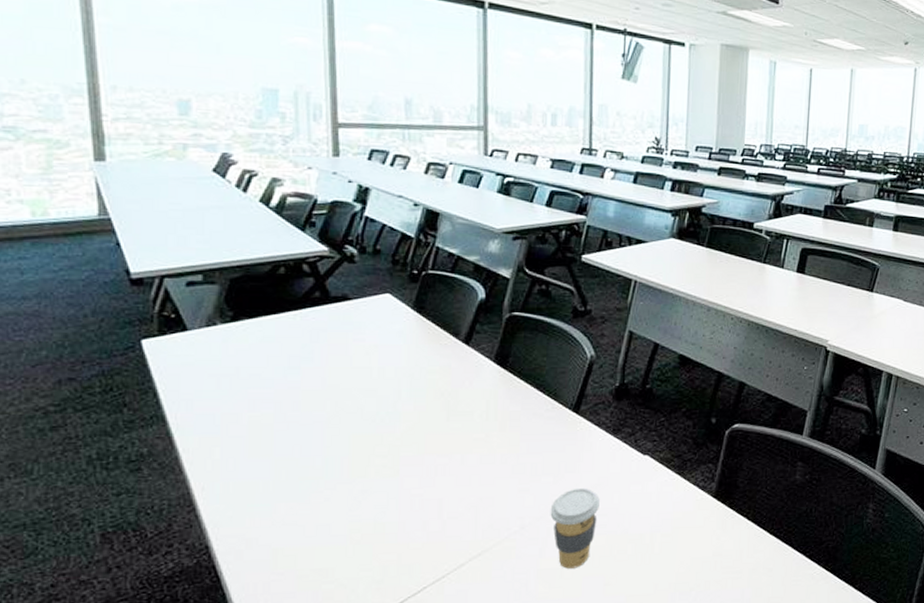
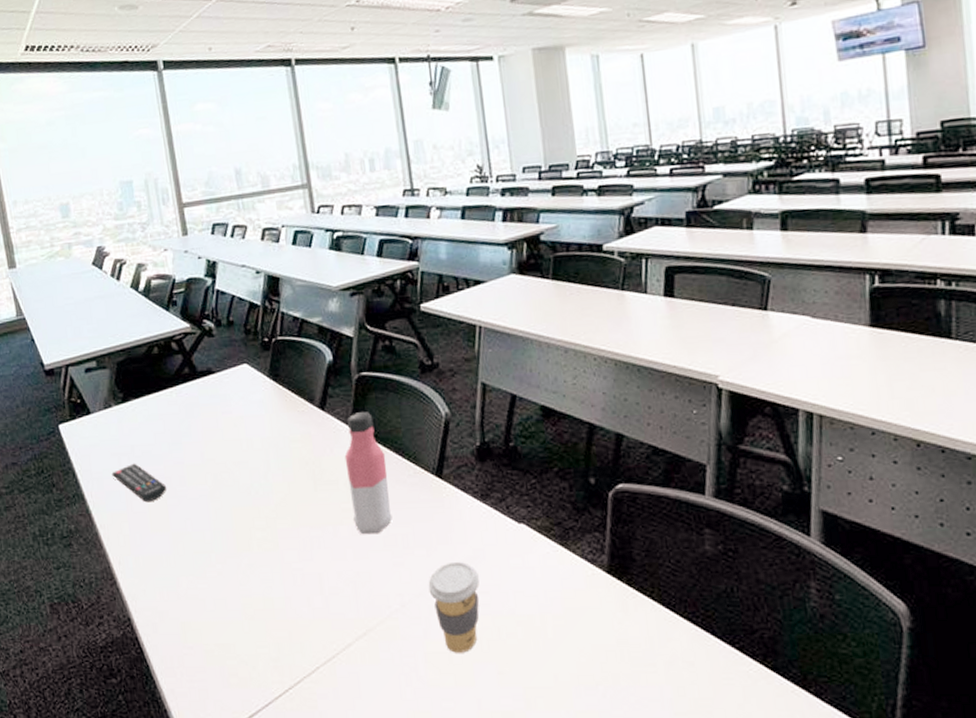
remote control: none [206,385,276,427] -> present [111,463,167,503]
water bottle: none [483,349,526,463] -> present [344,412,392,535]

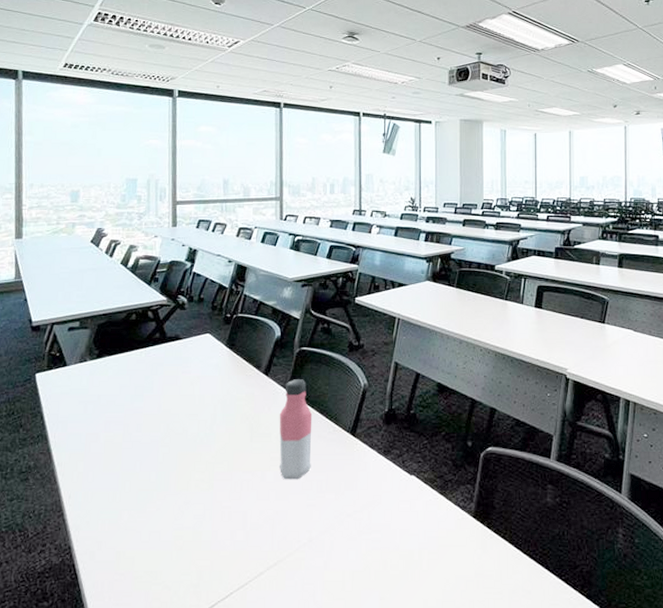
remote control: present [111,463,167,503] -> none [76,410,124,445]
coffee cup: present [428,561,480,653] -> none [333,504,374,581]

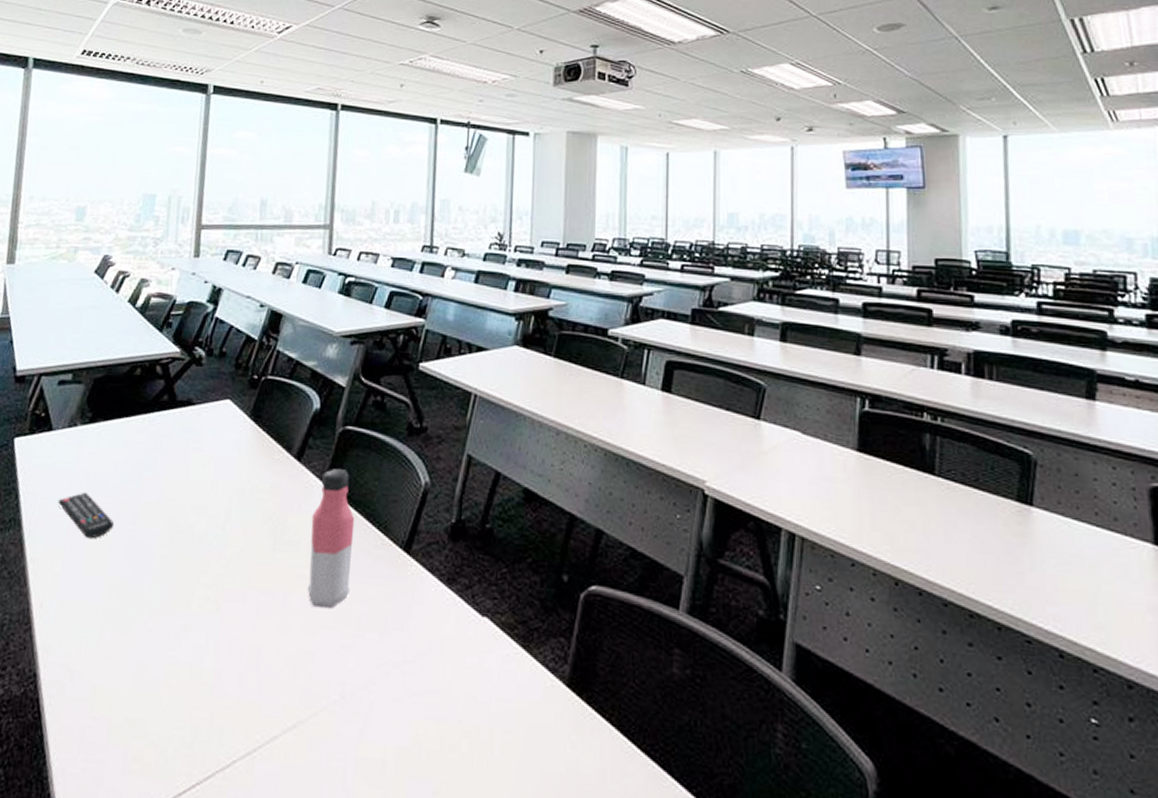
remote control: none [76,410,124,445] -> present [57,492,115,539]

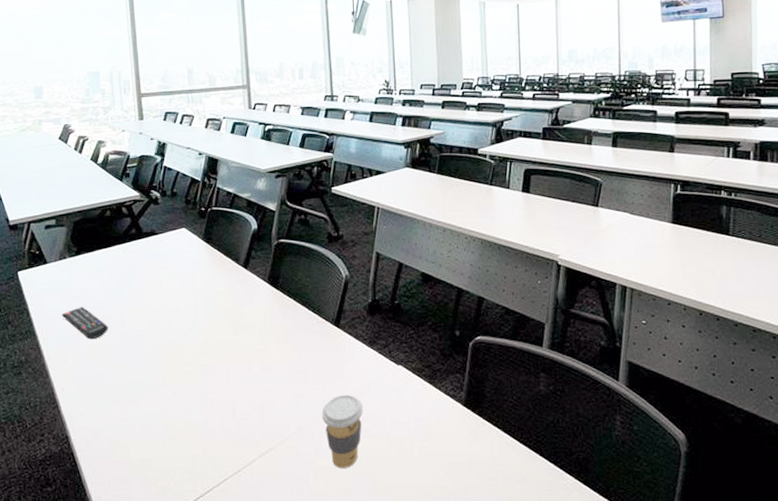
water bottle: present [307,469,355,609] -> none [261,272,296,371]
coffee cup: none [374,651,430,763] -> present [322,394,363,468]

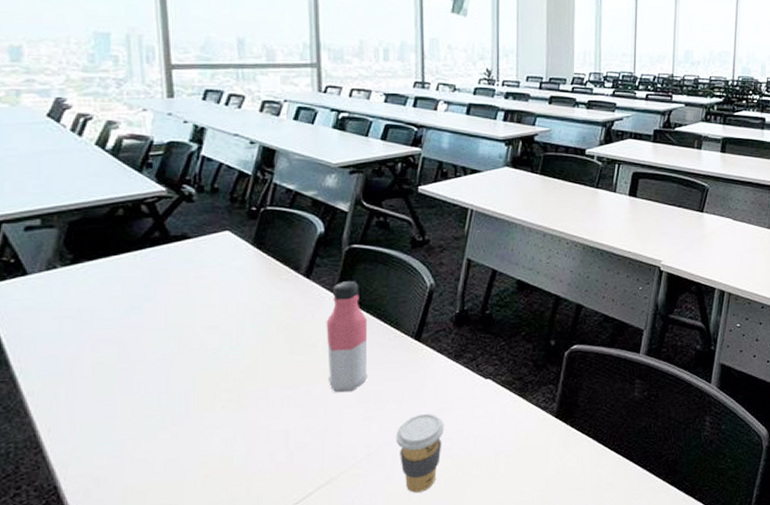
remote control: present [61,306,109,340] -> none [48,327,119,368]
water bottle: none [261,272,296,371] -> present [326,281,368,393]

